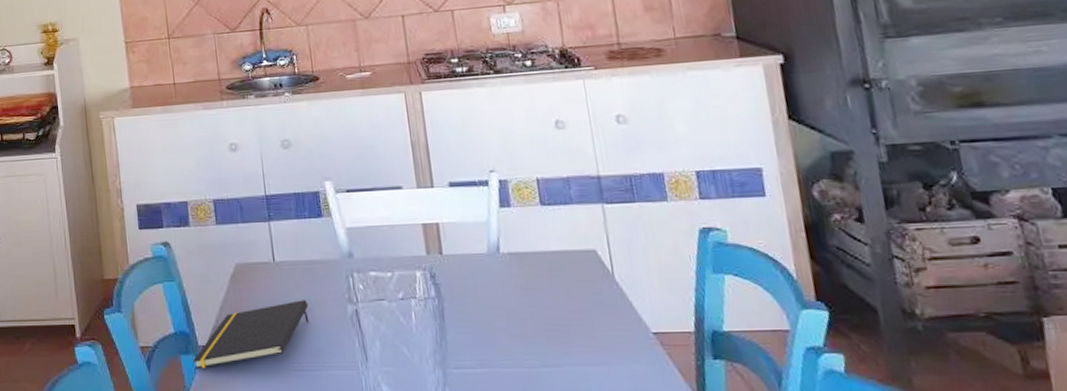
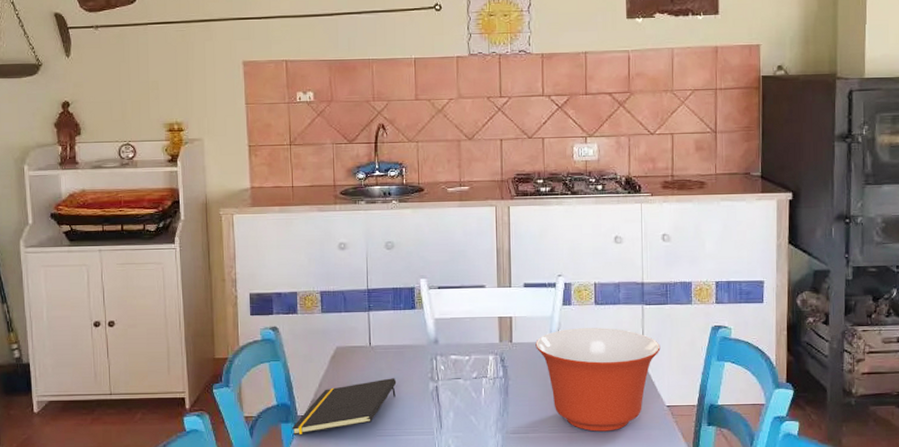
mixing bowl: none [471,233,634,367] -> present [535,328,661,432]

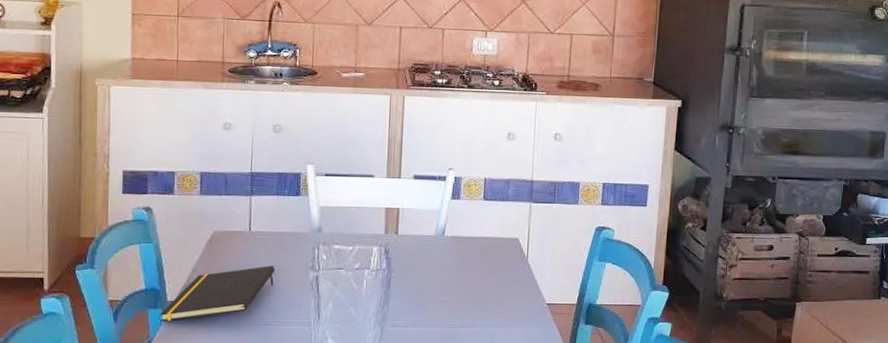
mixing bowl: present [535,328,661,432] -> none [421,223,545,327]

